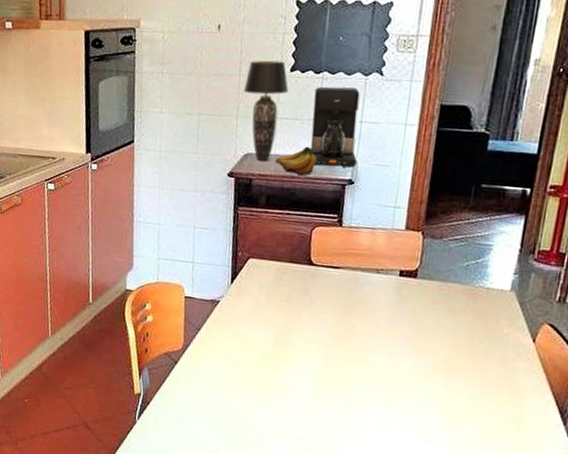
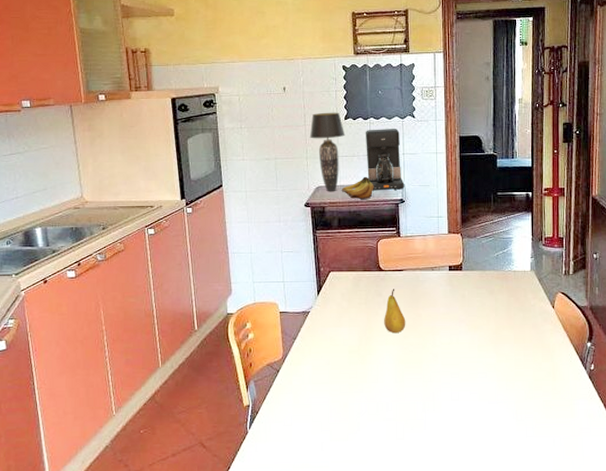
fruit: none [307,288,335,342] -> present [384,288,406,334]

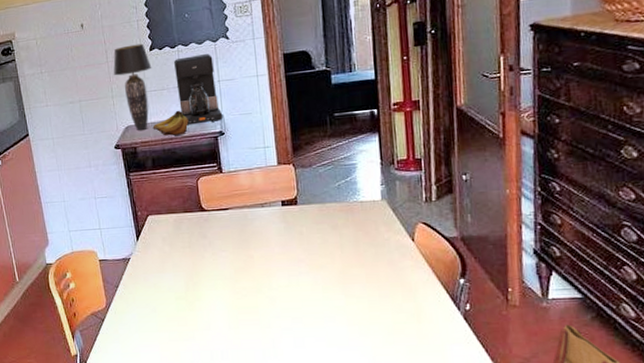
fruit: present [384,288,406,334] -> none [211,229,237,278]

